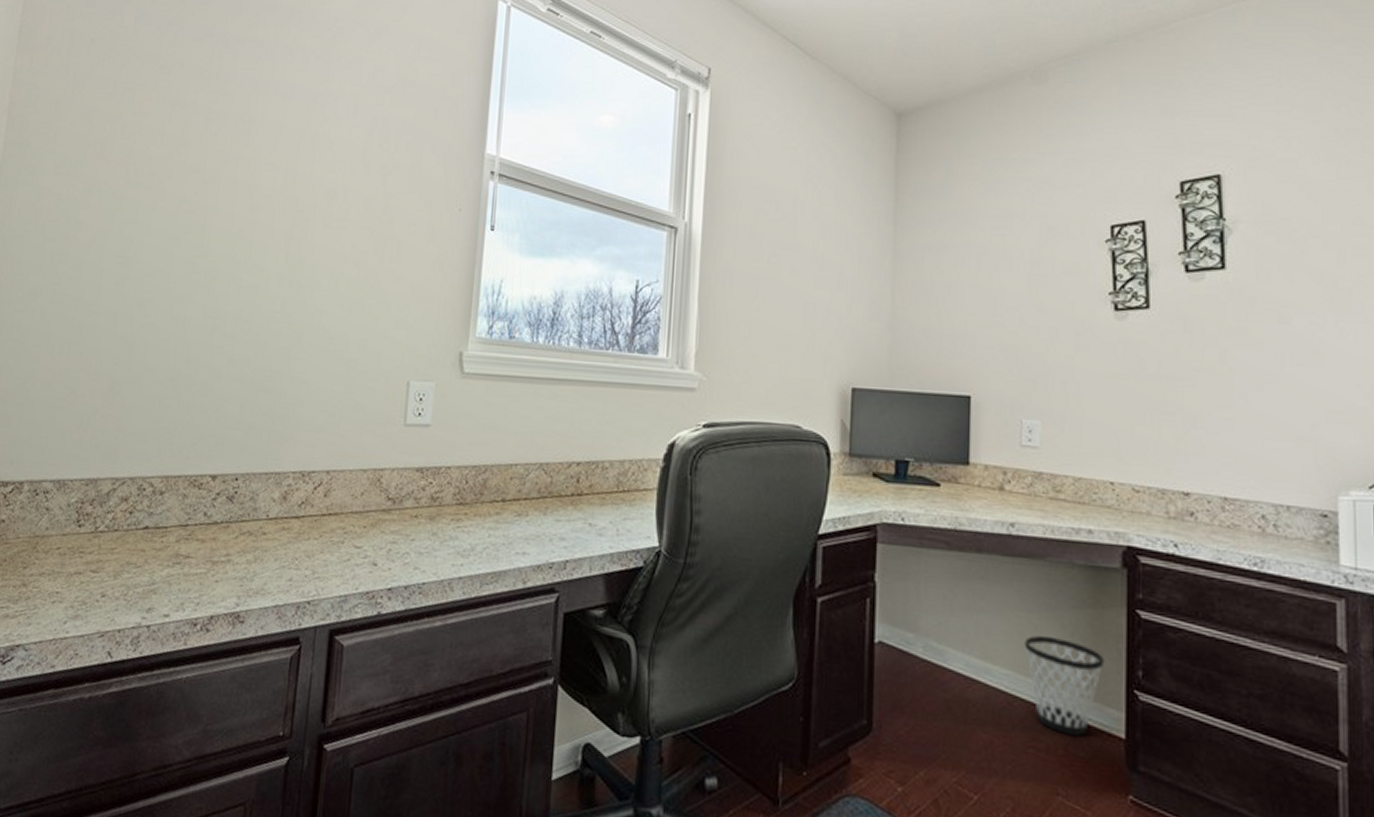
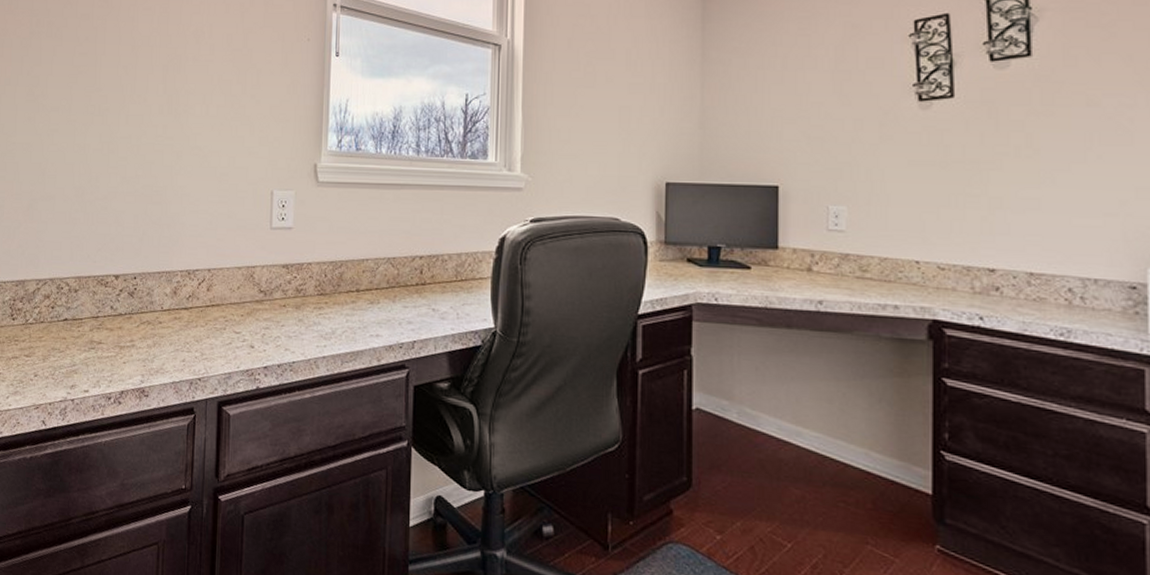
wastebasket: present [1024,636,1105,737] -> none [833,402,911,492]

